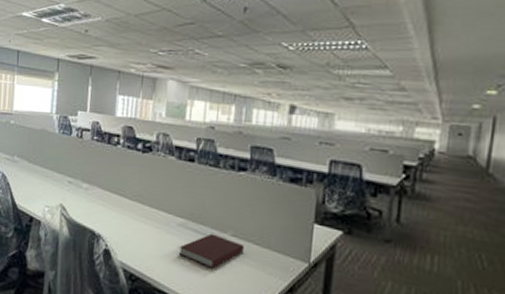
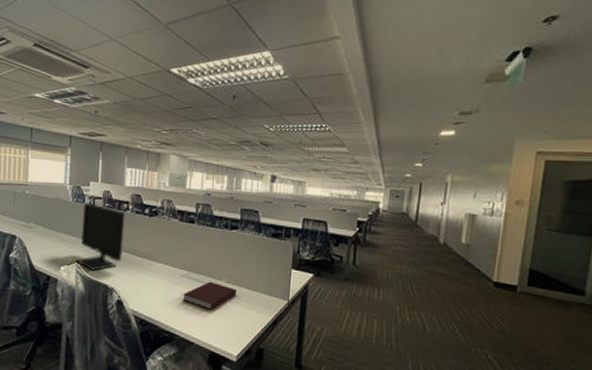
monitor: none [60,135,116,214] -> present [75,202,126,271]

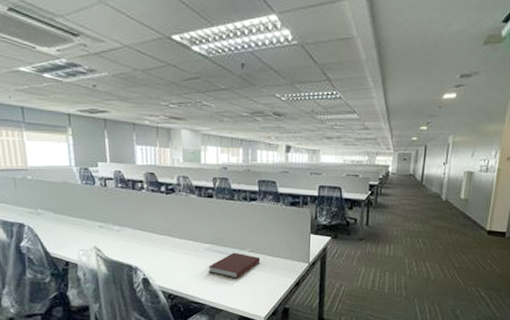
monitor: present [75,202,126,271] -> none [93,184,143,252]

